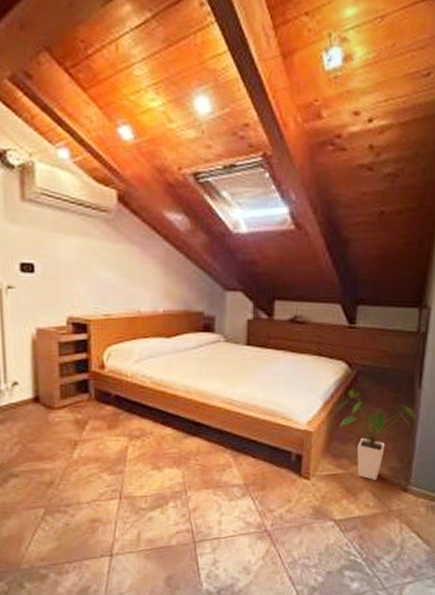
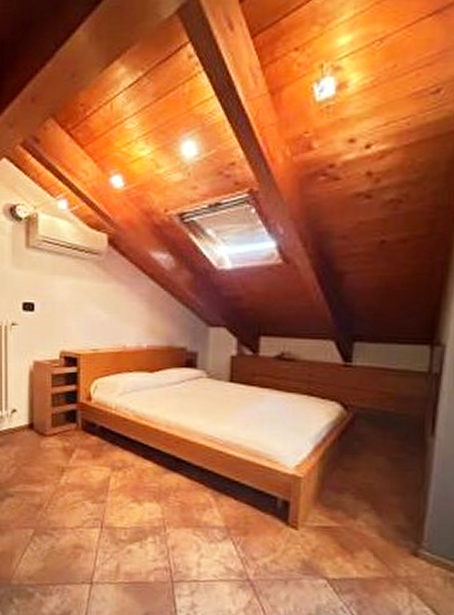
house plant: present [336,388,416,480] -> none [329,433,428,539]

